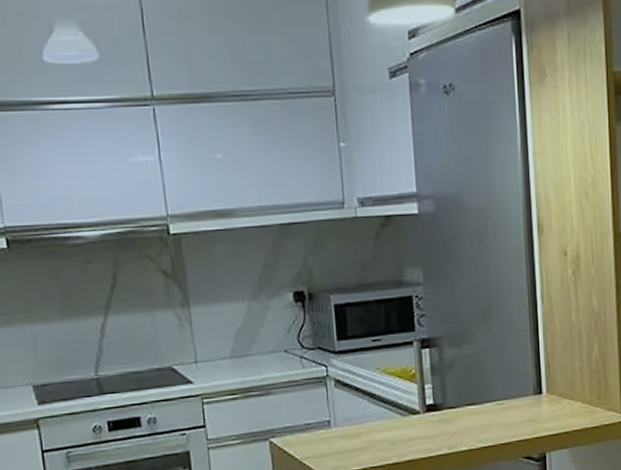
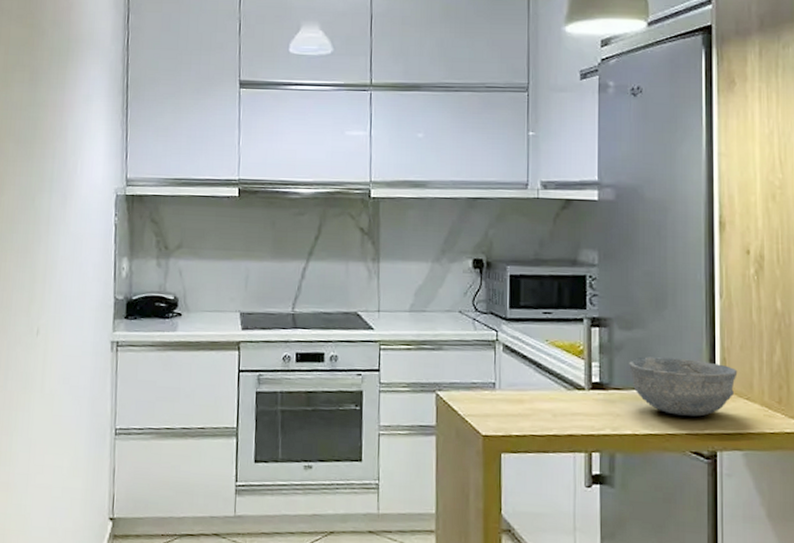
bowl: none [459,368,561,425] -> present [628,356,738,417]

